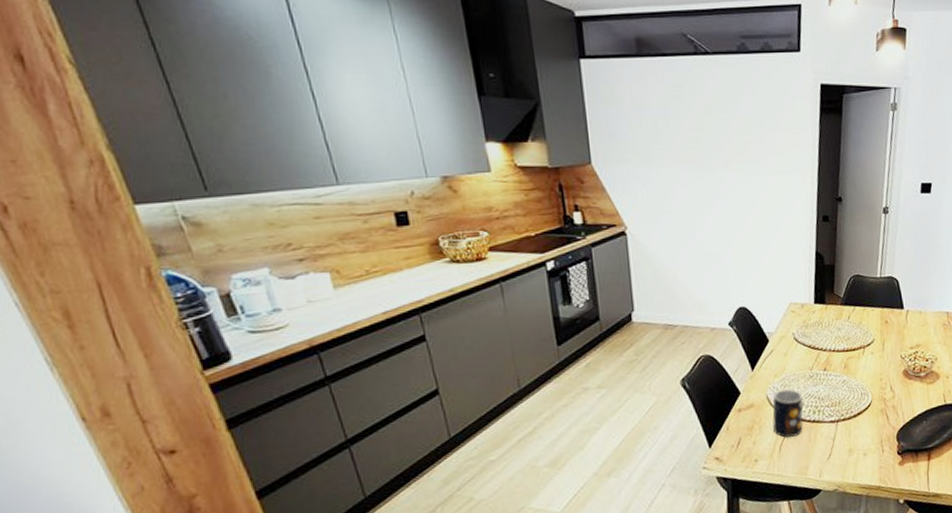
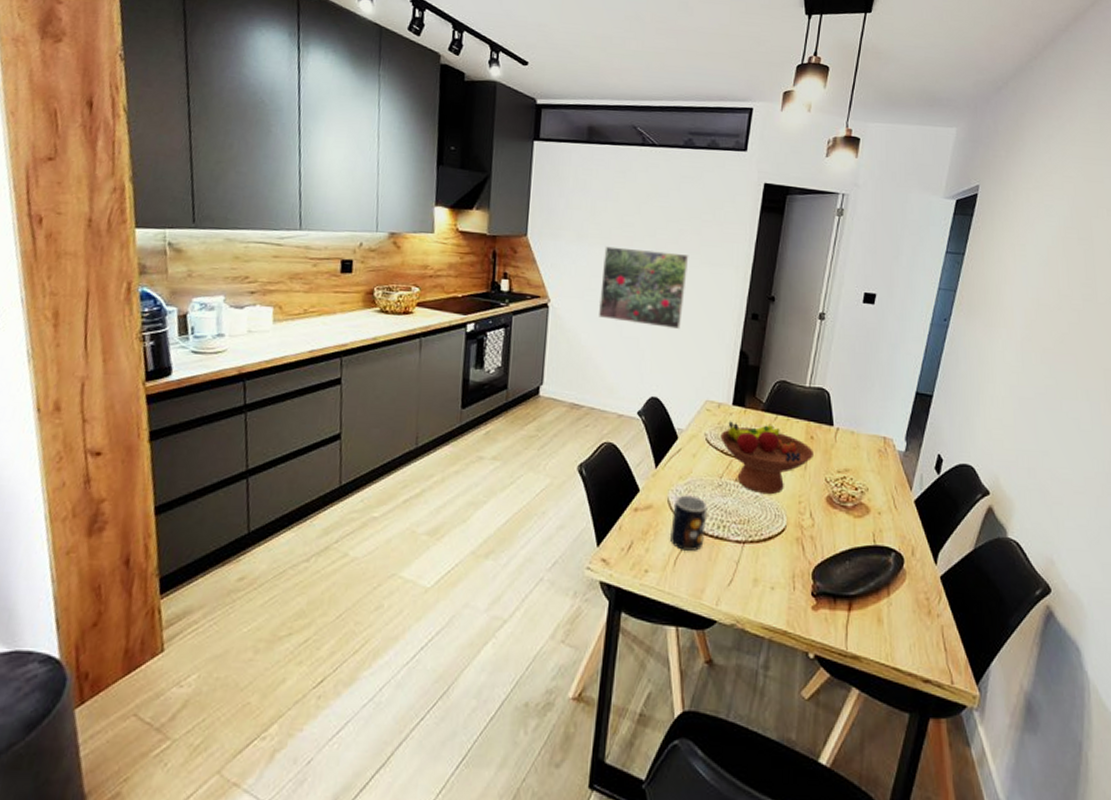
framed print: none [673,165,758,241] -> present [599,246,689,330]
fruit bowl: none [806,316,889,378] -> present [720,421,813,495]

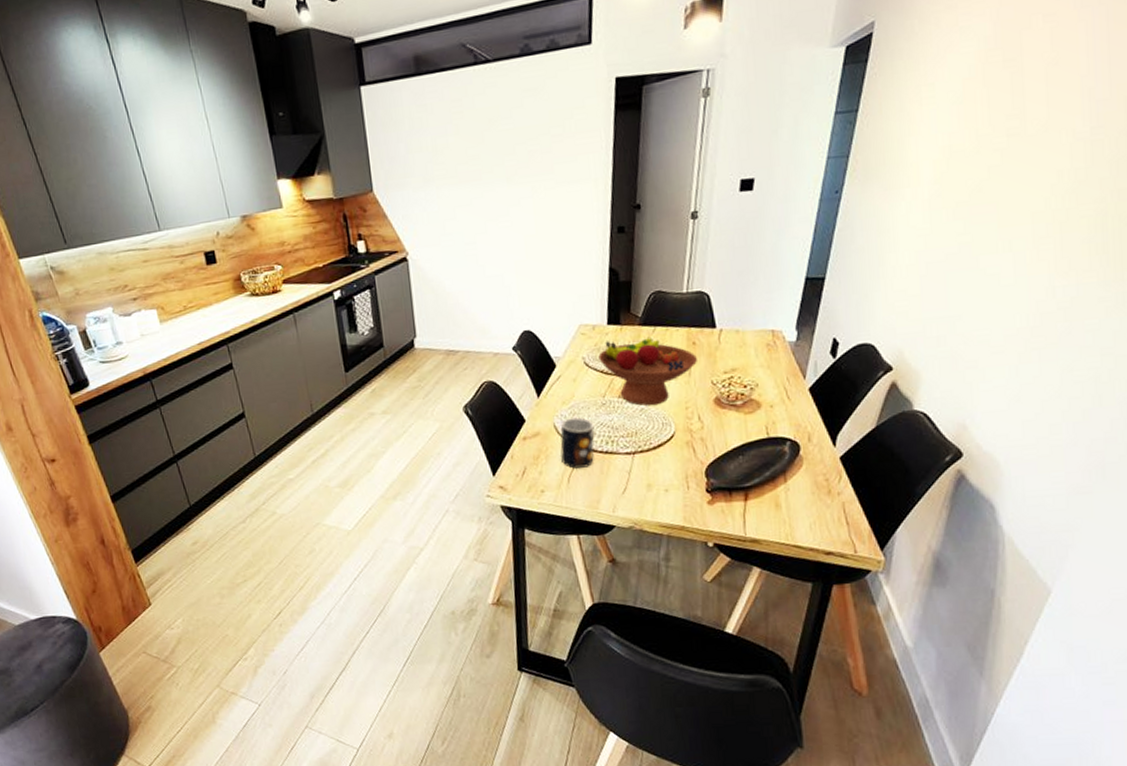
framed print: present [599,246,689,330] -> none [453,177,544,262]

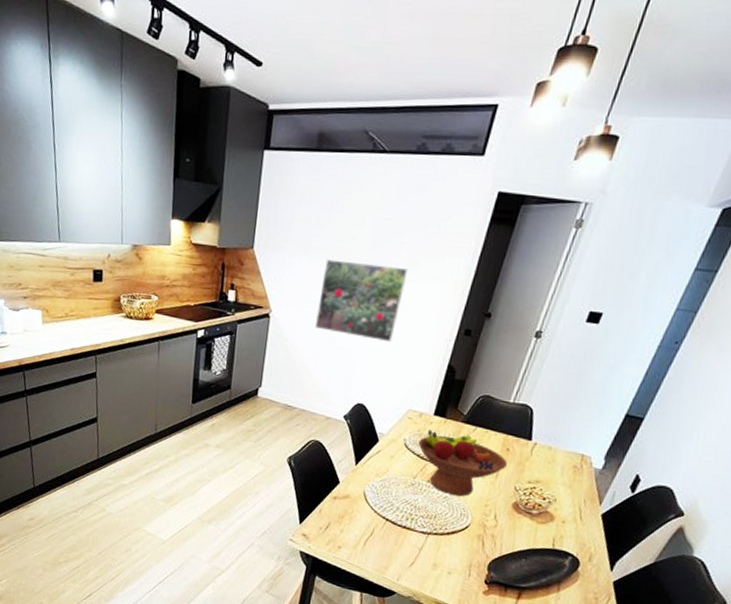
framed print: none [453,177,544,262] -> present [315,259,408,343]
mug: present [560,417,595,469] -> none [363,489,400,536]

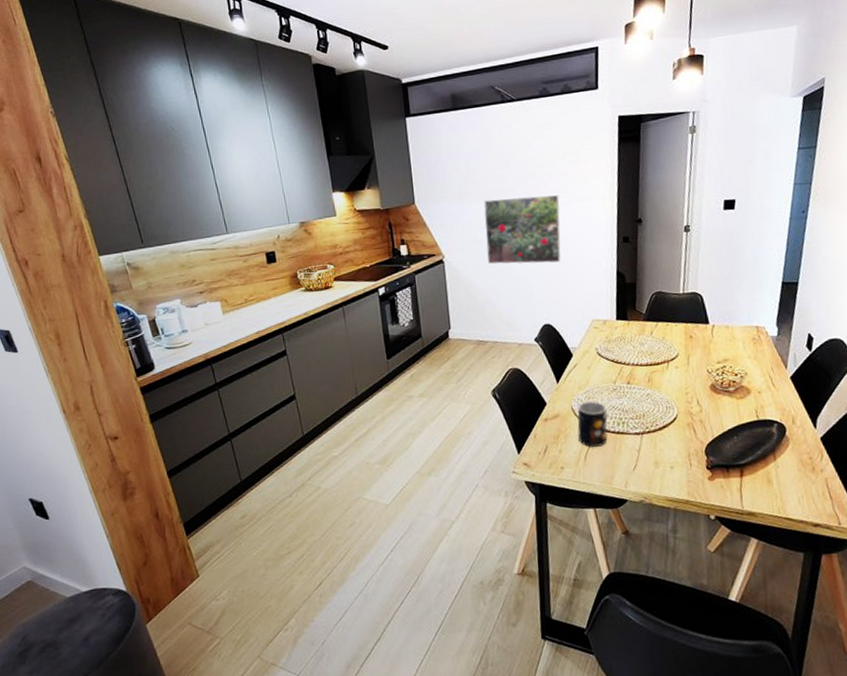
mug: none [363,489,400,536] -> present [577,401,608,447]
fruit bowl: present [418,429,507,497] -> none [609,332,694,391]

